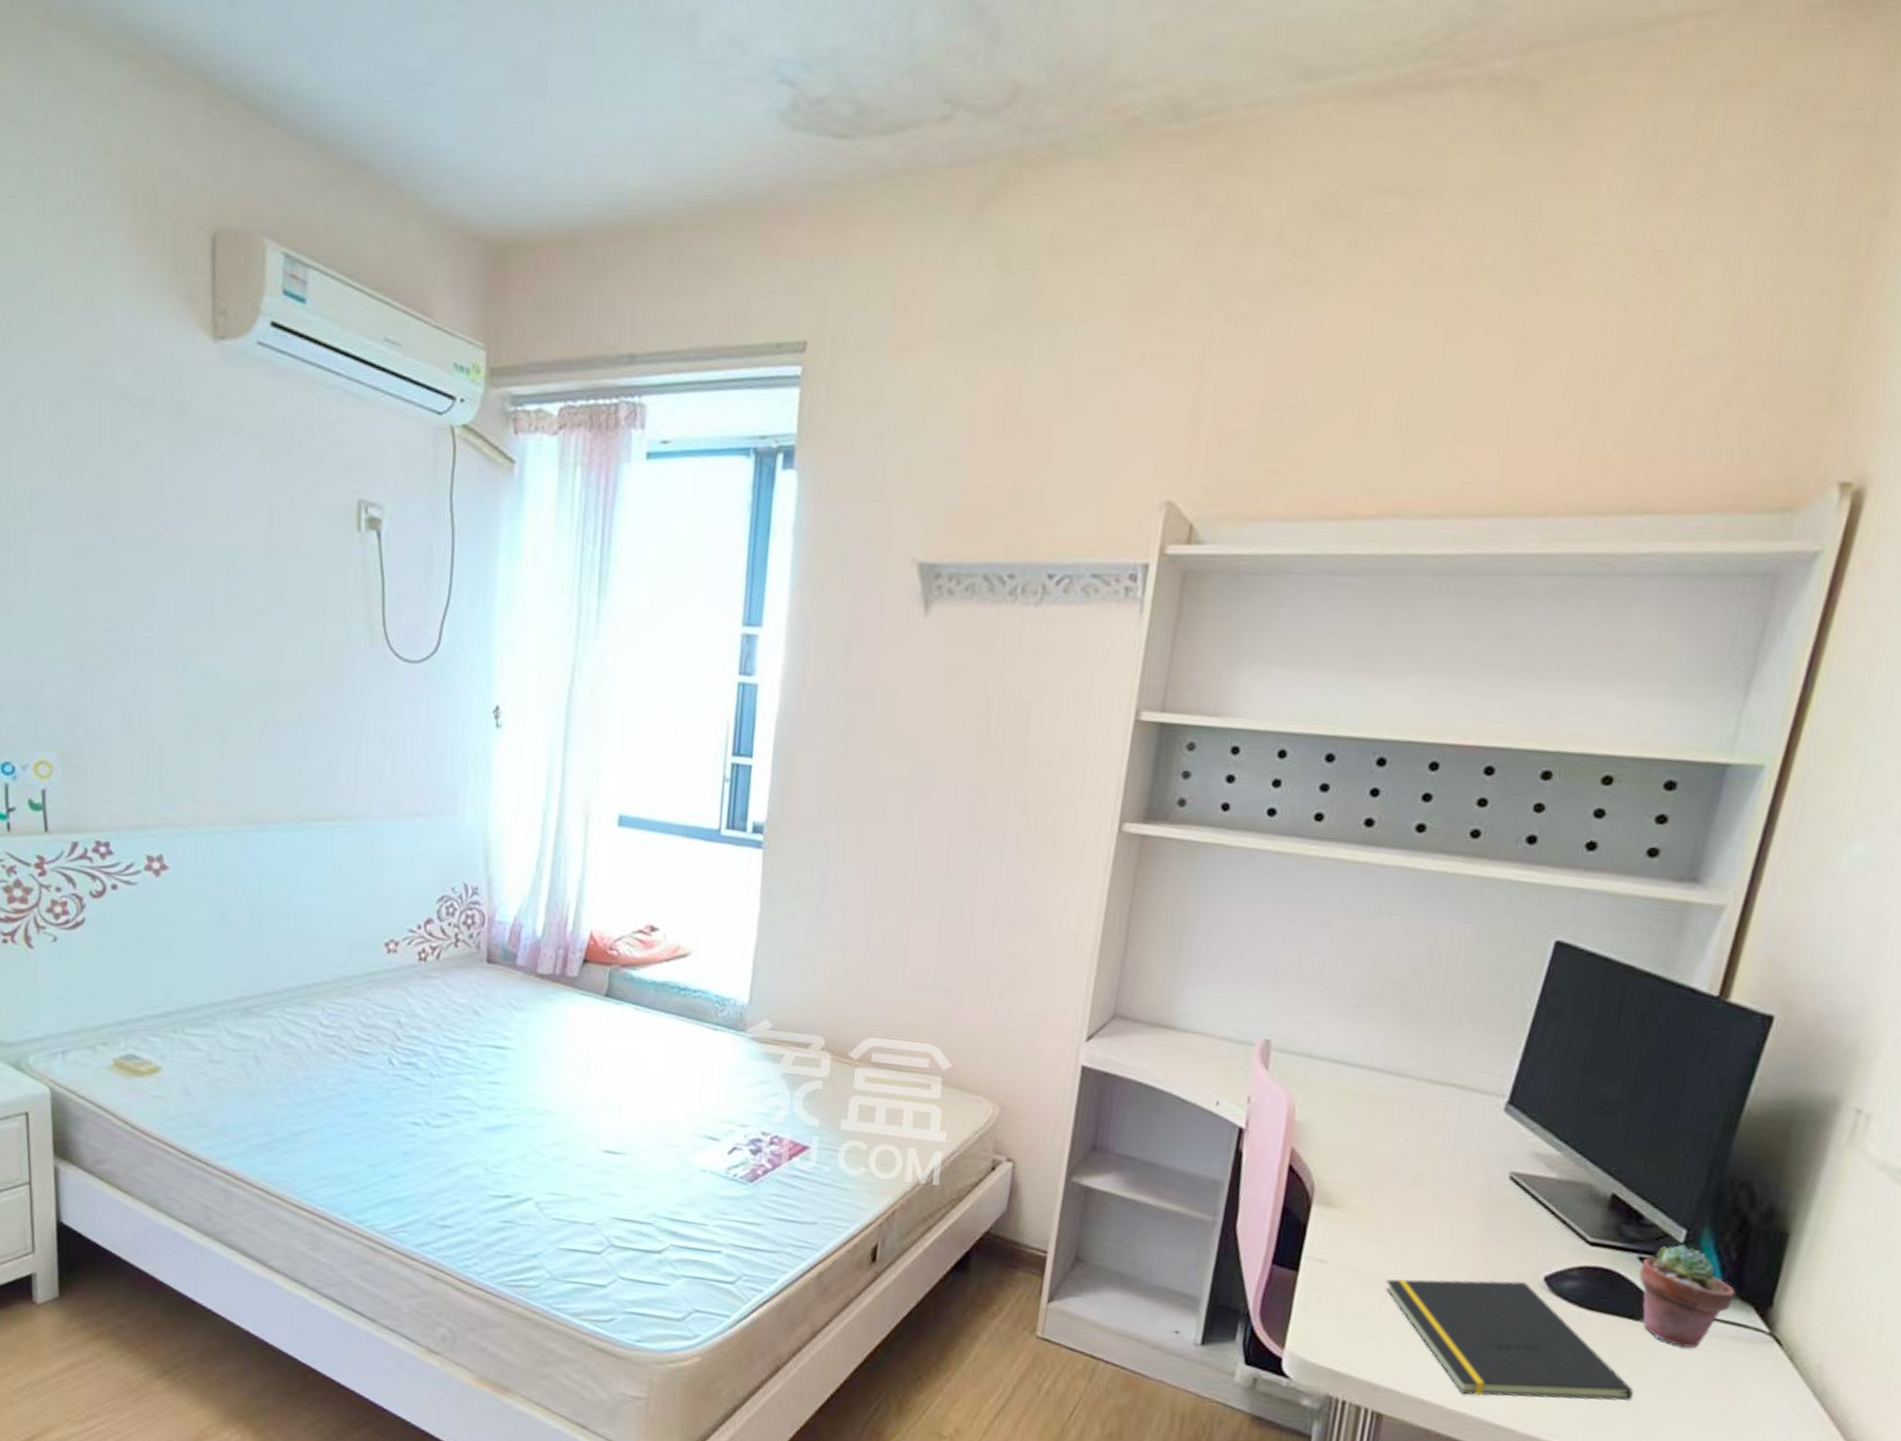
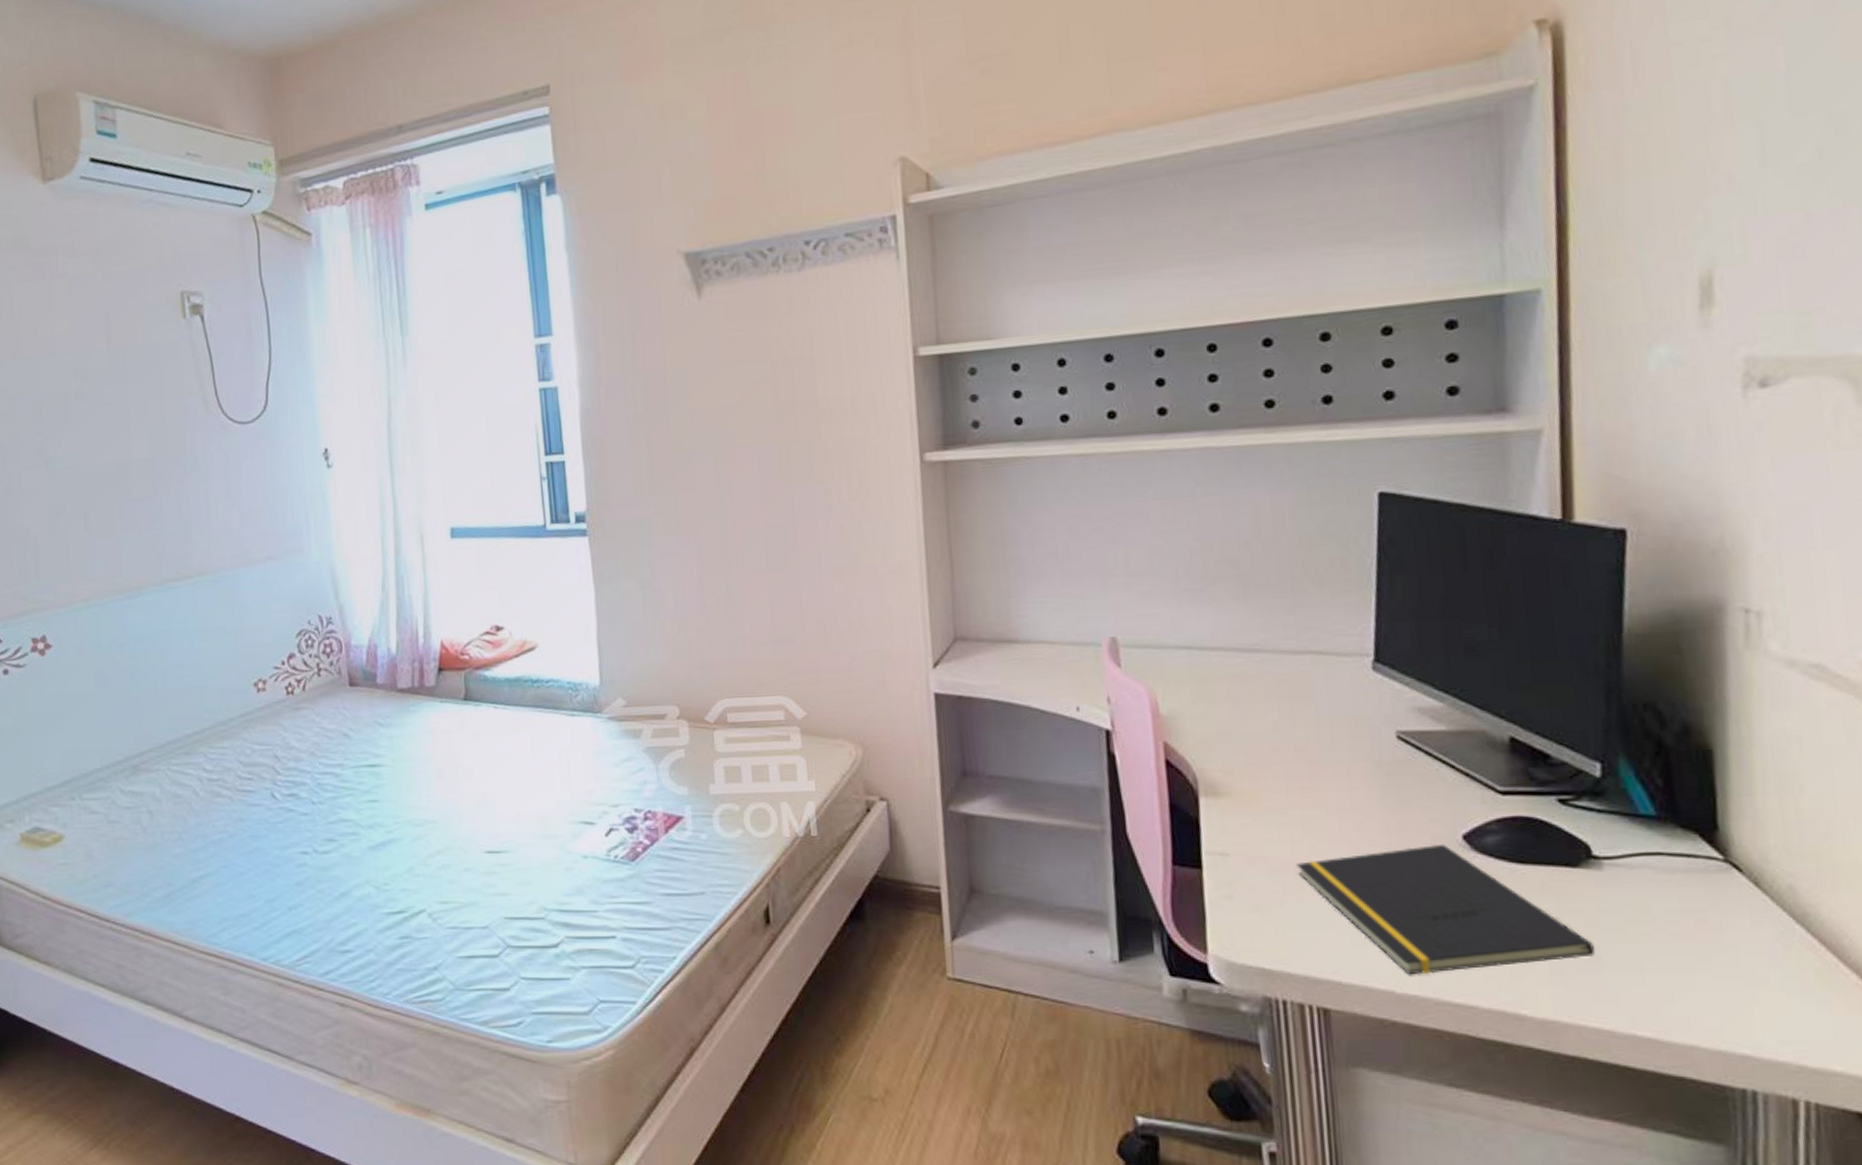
potted succulent: present [1639,1244,1736,1348] -> none [1562,778,1674,890]

